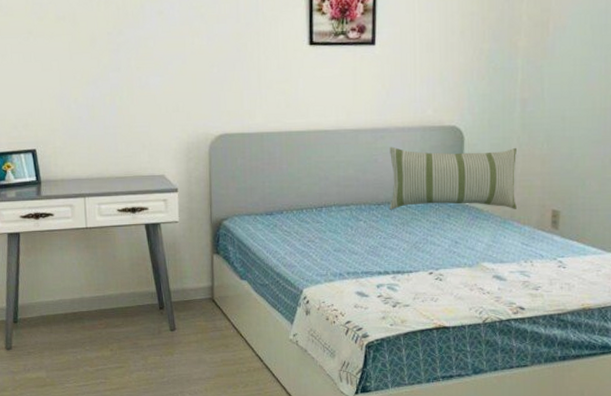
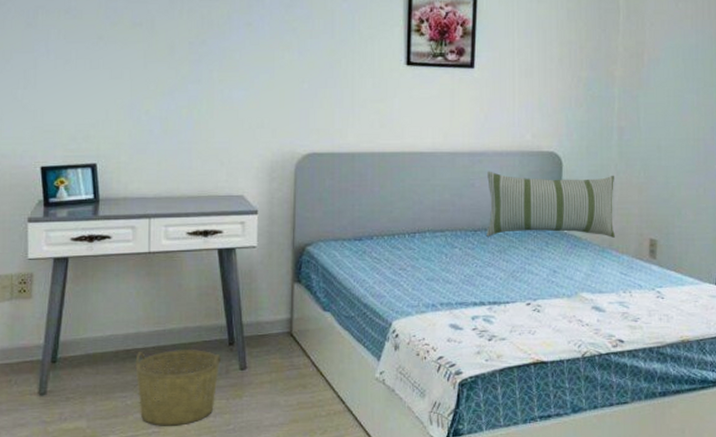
basket: none [82,312,153,378] -> present [135,348,221,426]

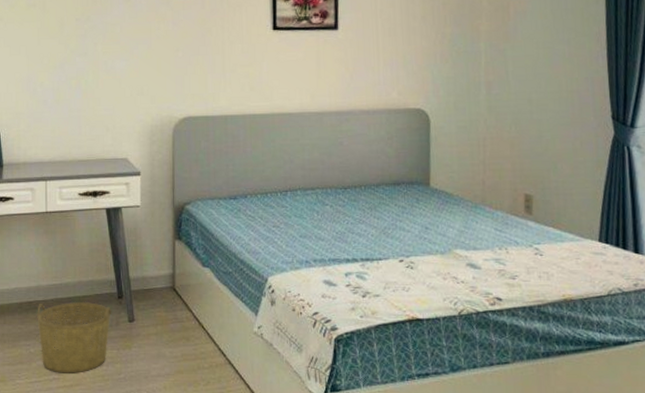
pillow: present [486,171,615,238] -> none [355,129,488,194]

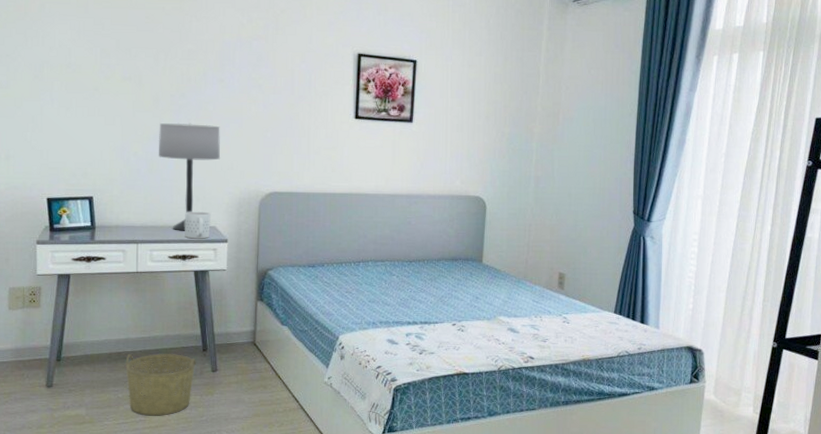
table lamp: none [64,47,130,165] -> present [158,122,221,231]
mug: none [94,142,122,173] -> present [185,211,211,239]

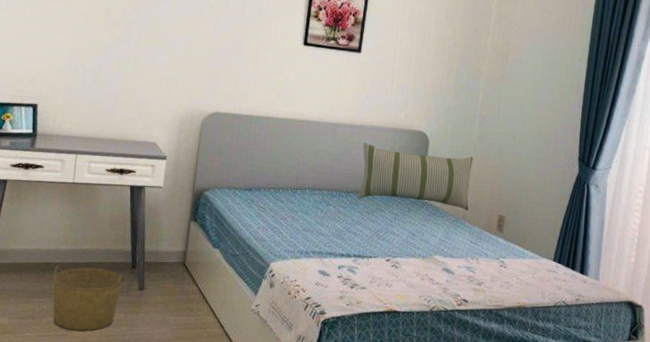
table lamp: present [158,122,221,231] -> none [106,36,169,145]
mug: present [185,211,211,239] -> none [124,125,152,154]
pillow: none [420,211,530,271] -> present [358,142,473,211]

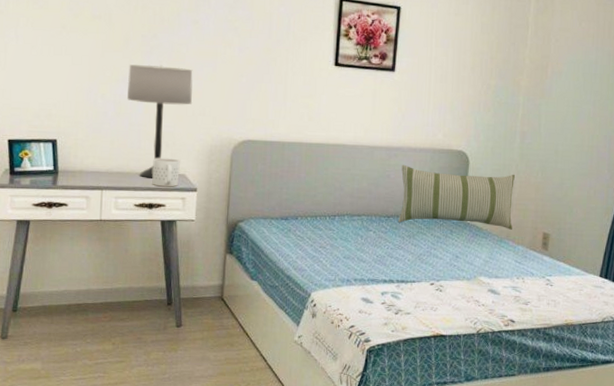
basket: present [52,266,124,332] -> none [85,306,160,372]
table lamp: none [106,36,169,145] -> present [127,64,193,178]
mug: none [124,125,152,154] -> present [152,157,180,187]

